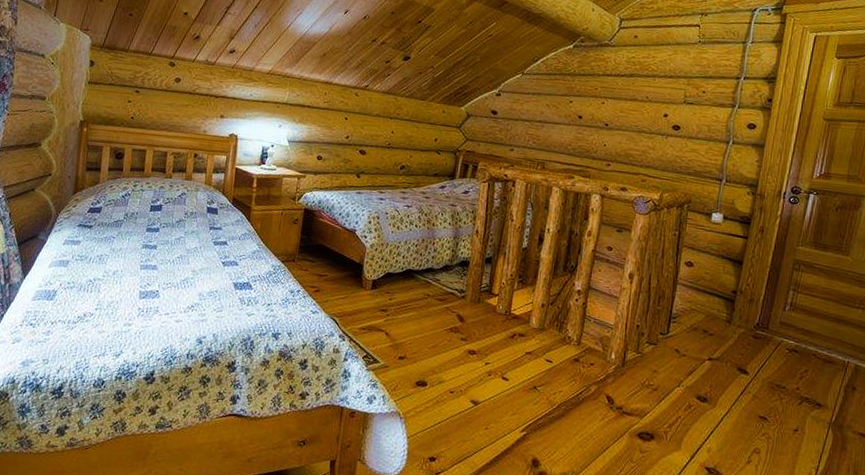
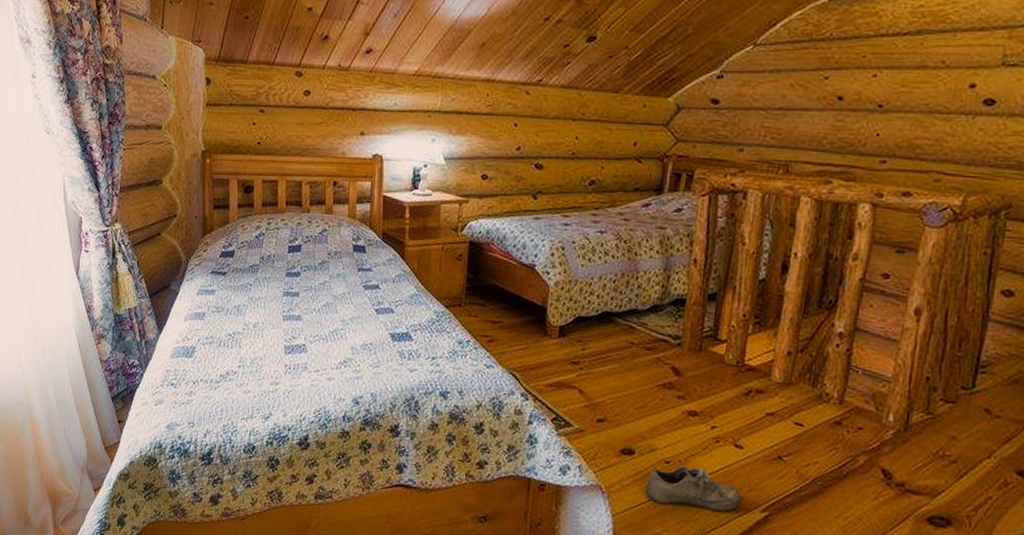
shoe: none [434,395,507,433] -> present [645,465,741,512]

